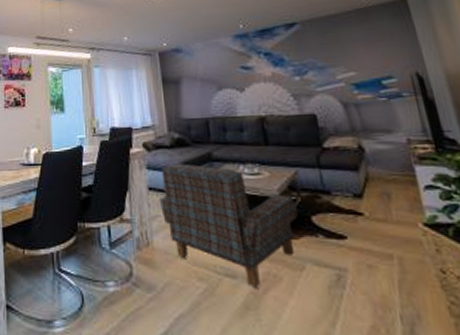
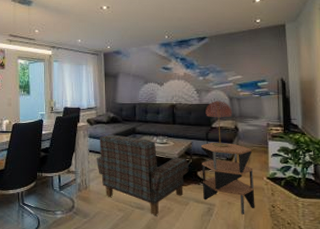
table lamp: none [310,108,354,177] -> present [205,101,232,147]
side table: none [310,170,413,286] -> present [200,142,255,215]

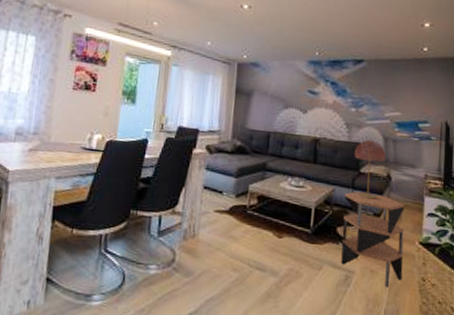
armchair: present [96,134,189,215] -> none [211,168,328,280]

